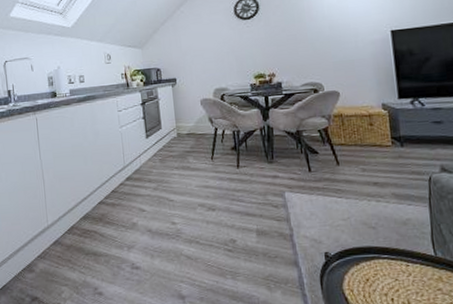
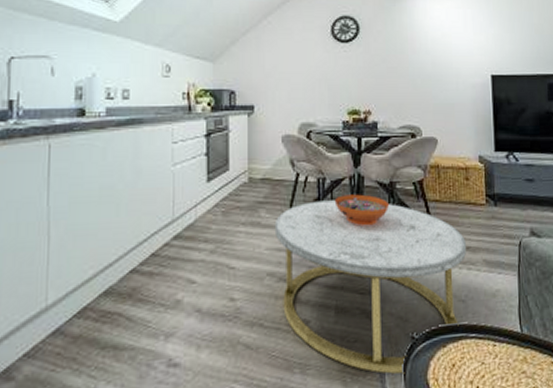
coffee table: none [200,147,374,285] -> present [274,200,466,375]
decorative bowl: none [248,142,298,167] -> present [334,194,390,226]

